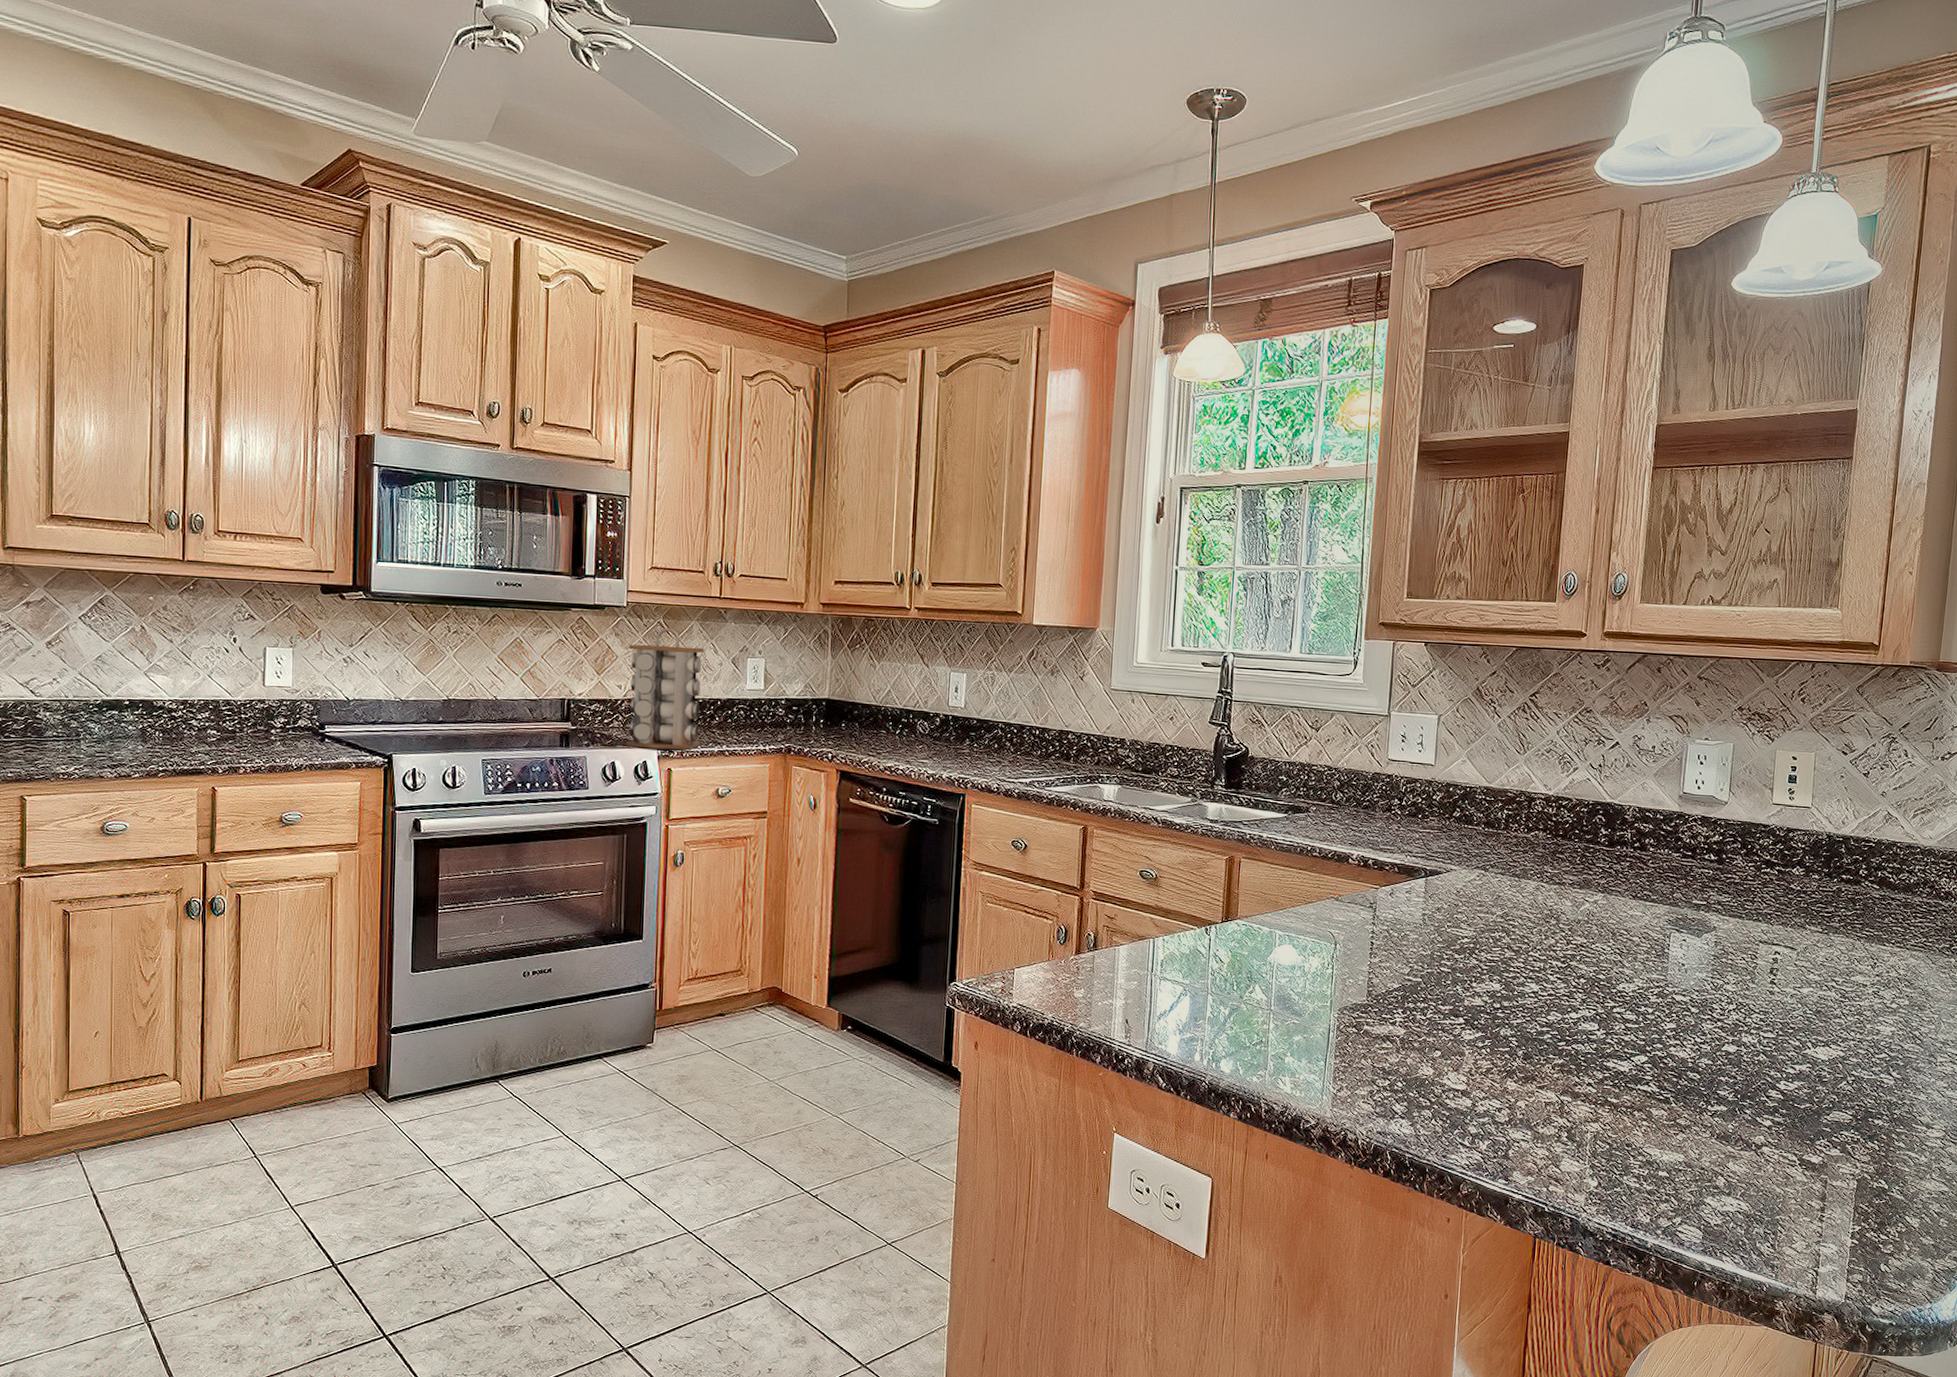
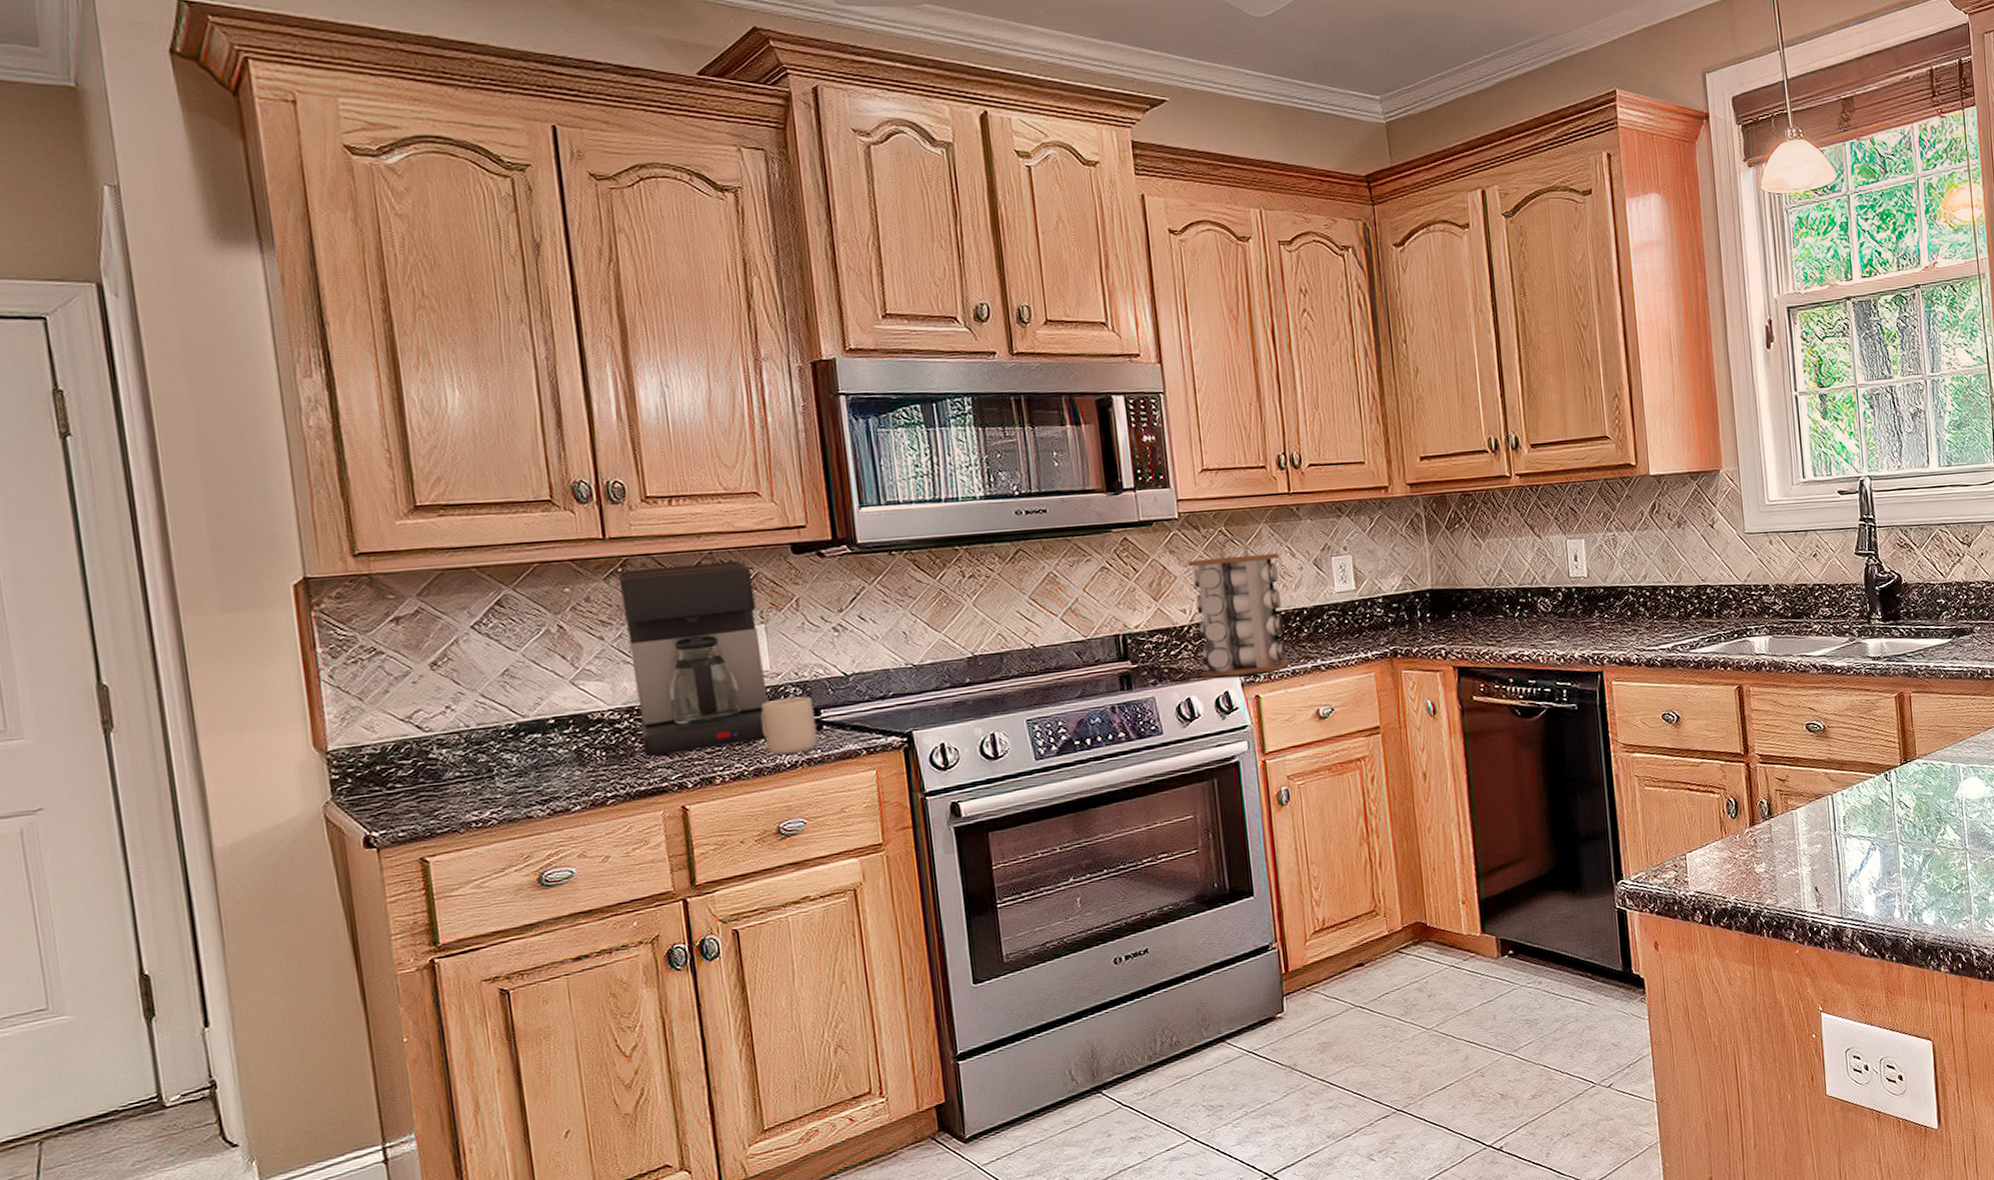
coffee maker: none [190,589,288,744] -> present [619,561,769,757]
cup: none [279,711,321,758] -> present [760,696,818,755]

